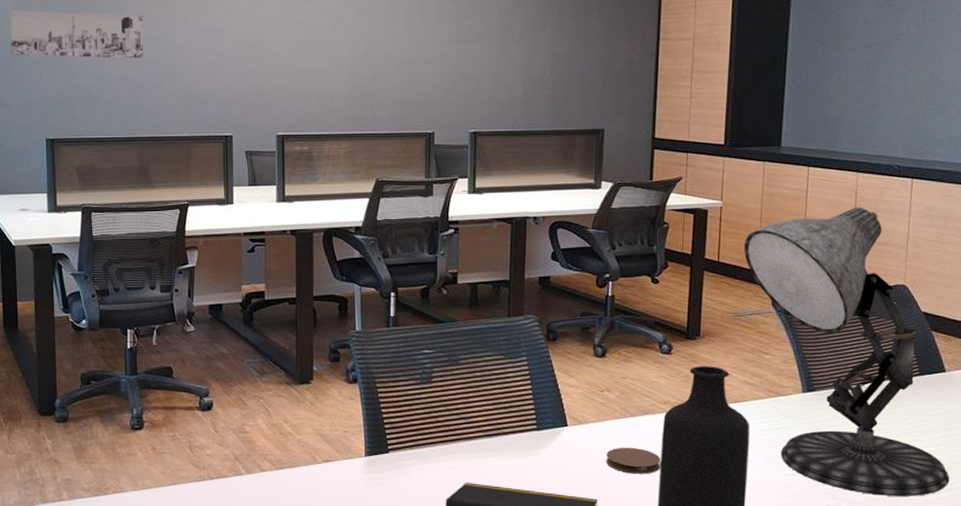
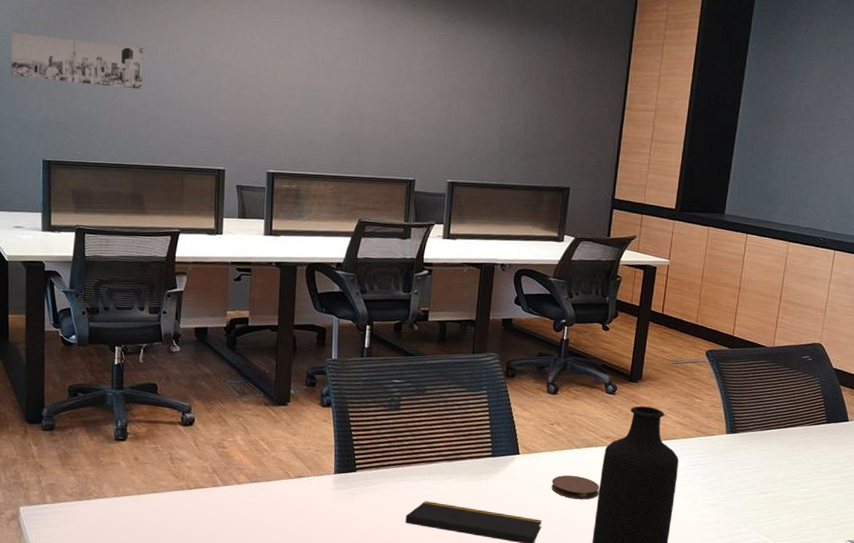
desk lamp: present [744,207,950,496] -> none [685,272,845,528]

